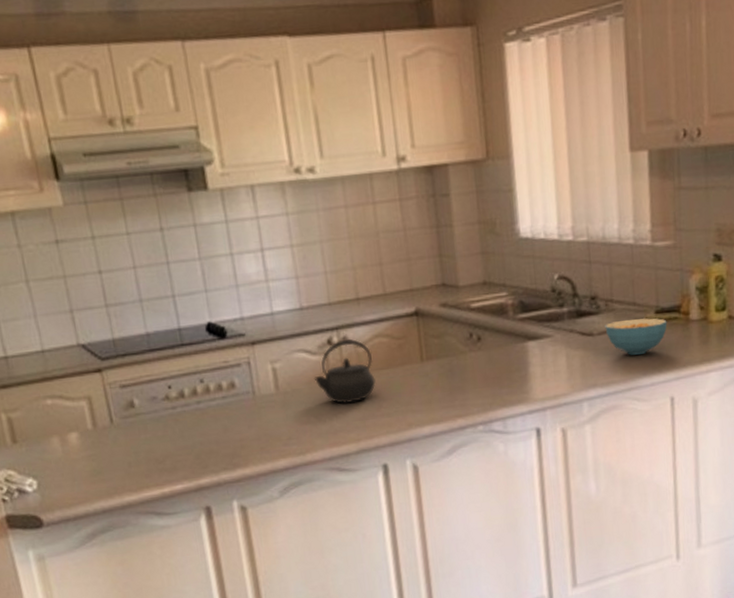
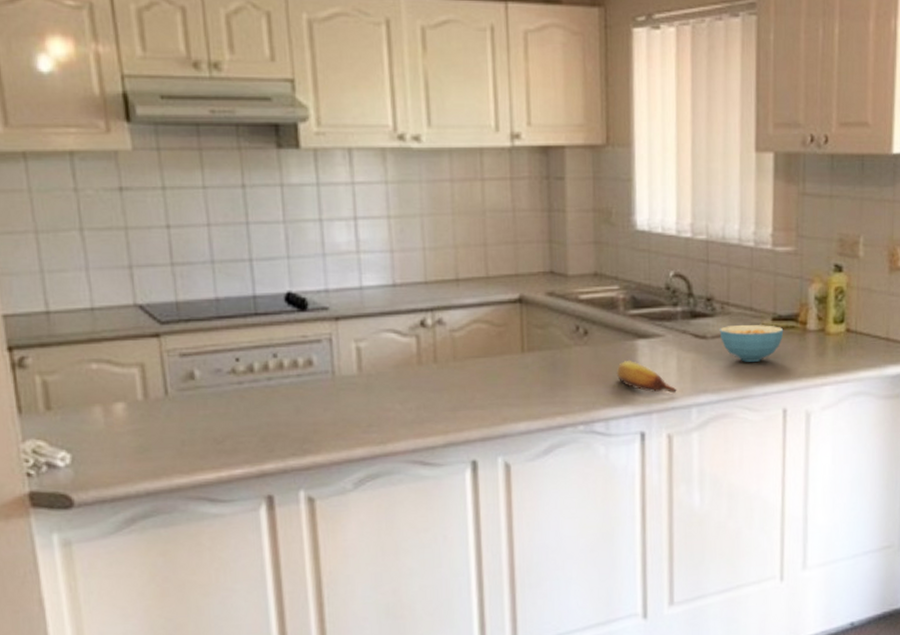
kettle: present [314,339,376,404] -> none [402,323,470,392]
fruit: none [510,361,568,391] -> present [616,359,677,394]

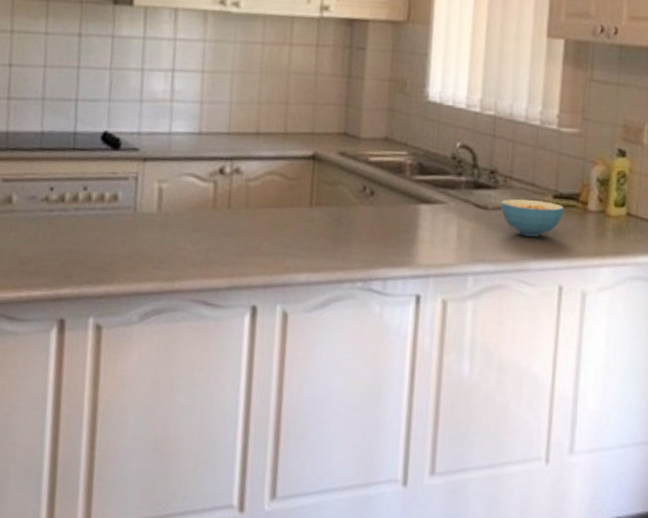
fruit: present [616,359,677,394] -> none [397,223,455,260]

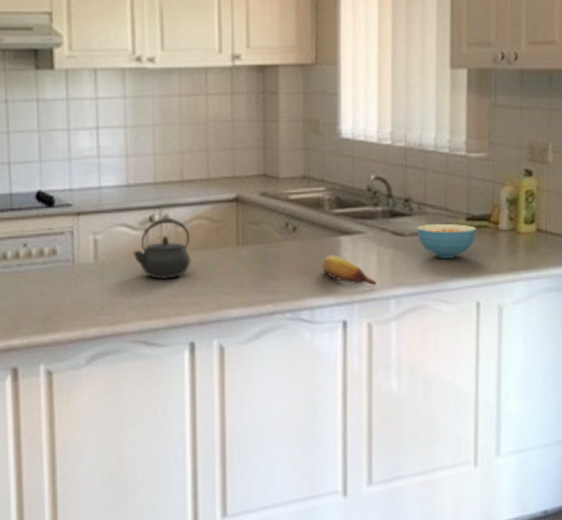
kettle: none [198,171,261,237] -> present [132,219,191,280]
fruit: none [397,223,455,260] -> present [321,254,377,286]

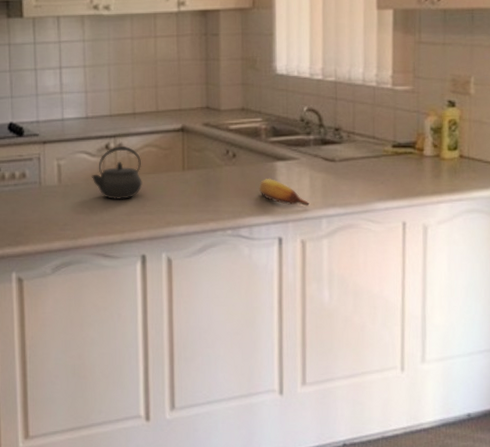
cereal bowl: present [416,223,477,258] -> none [346,150,403,182]

